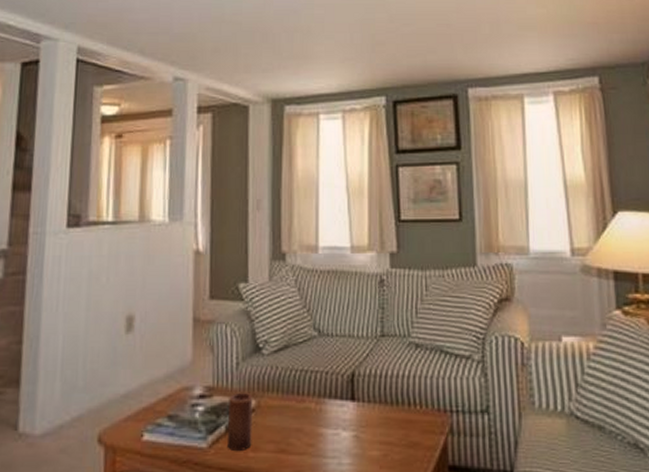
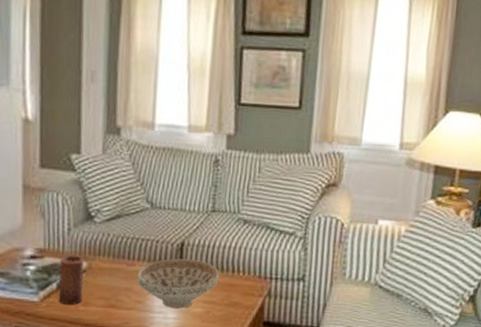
decorative bowl: none [308,392,394,452] -> present [137,259,219,309]

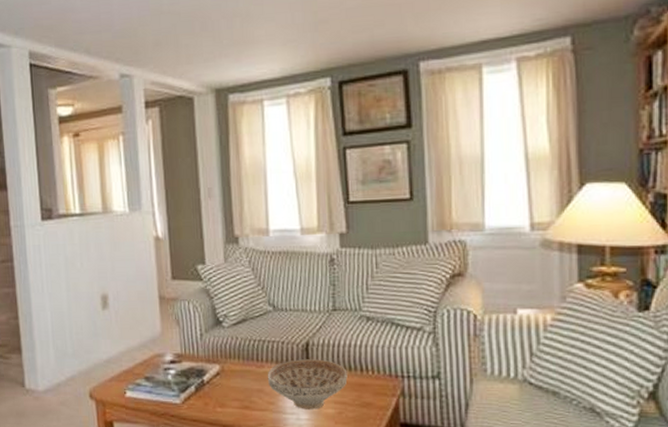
candle: present [59,255,84,305] -> none [196,358,219,406]

